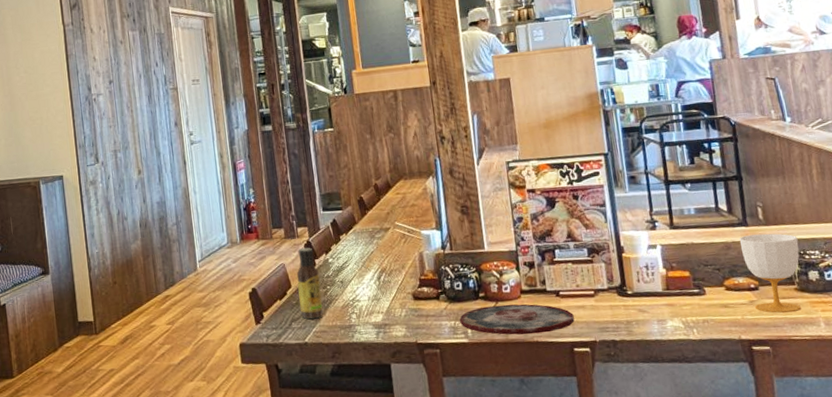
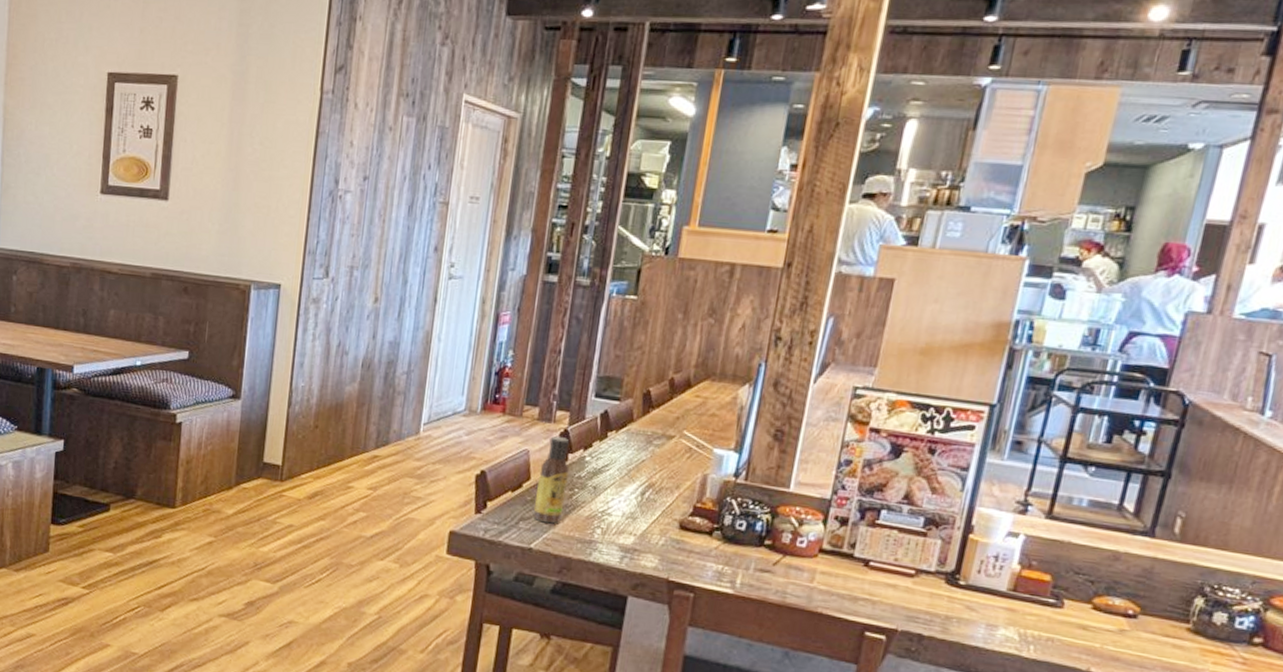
plate: present [459,304,575,335] -> none [730,557,879,607]
cup: present [739,233,801,313] -> none [1124,548,1218,656]

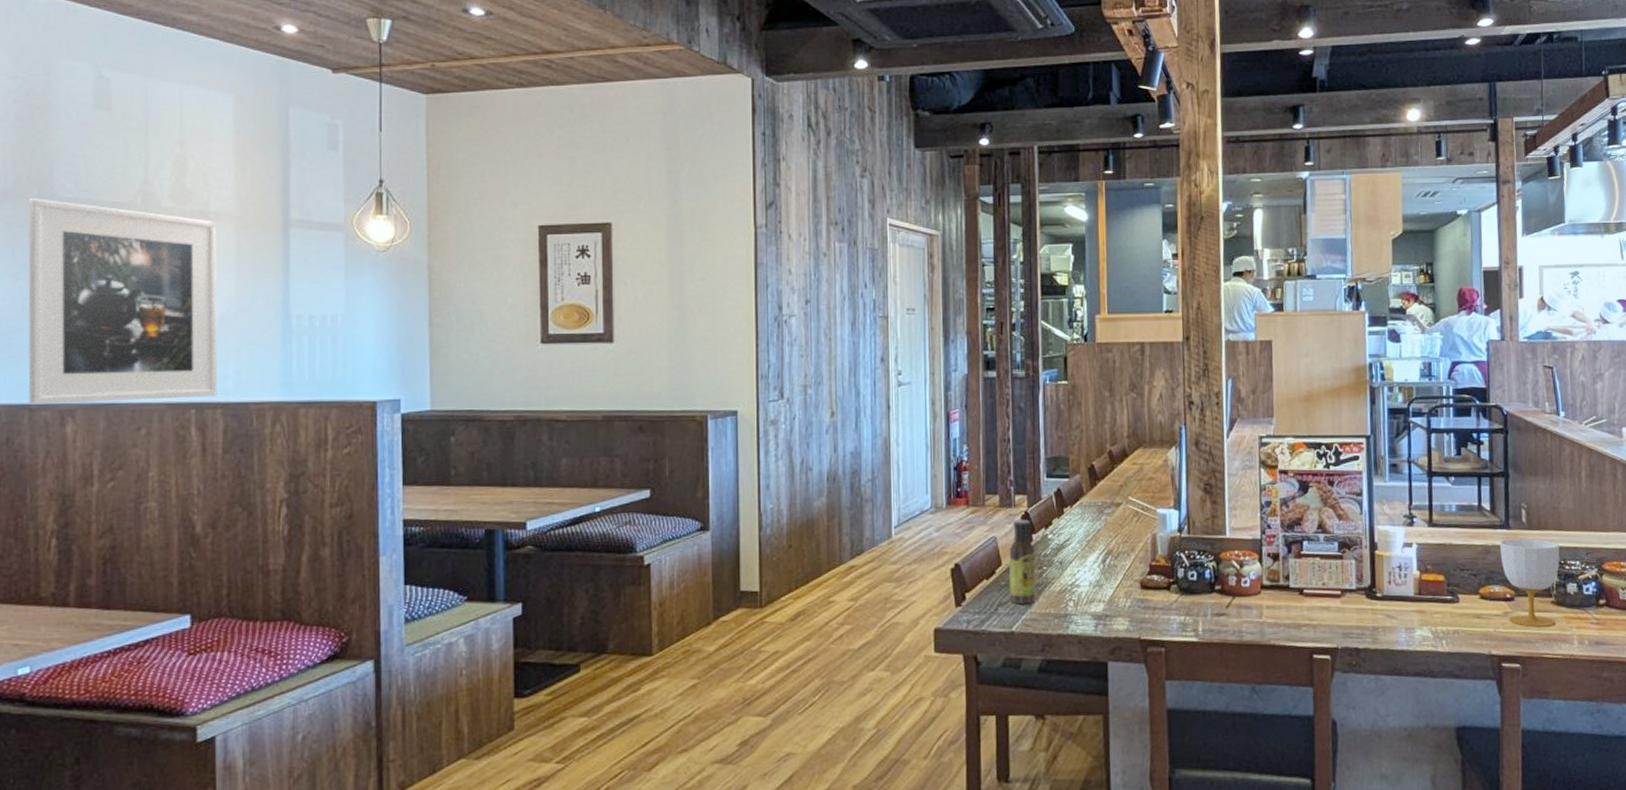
cup: none [1124,548,1218,656] -> present [1499,538,1560,627]

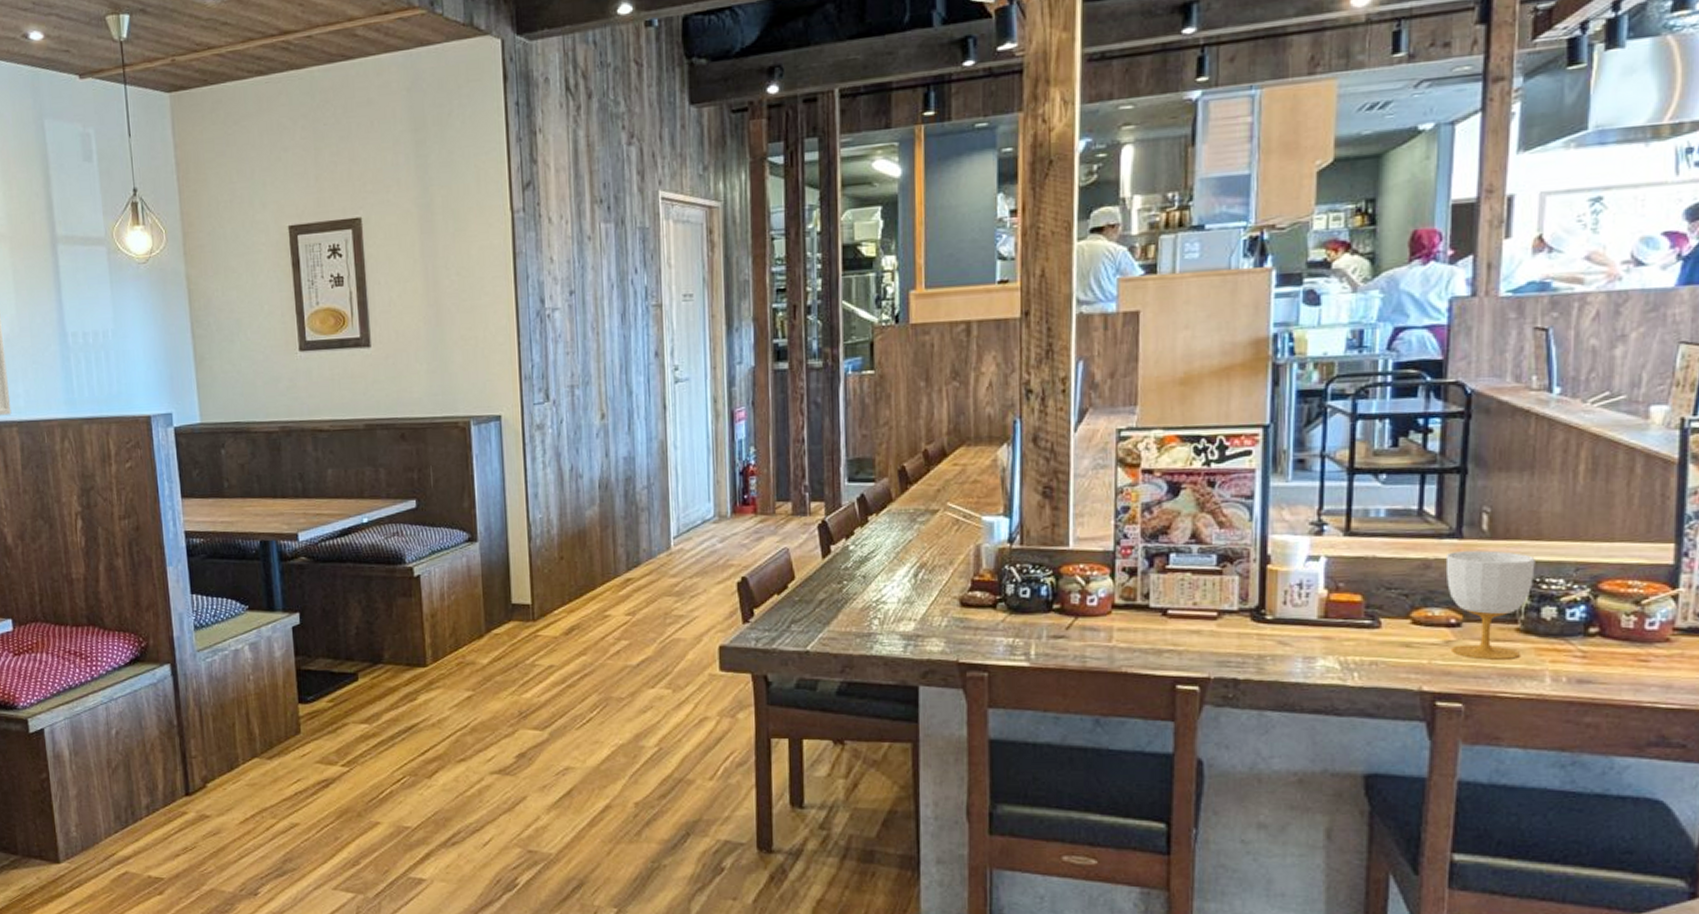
sauce bottle: present [1009,520,1036,605] -> none [803,529,835,622]

